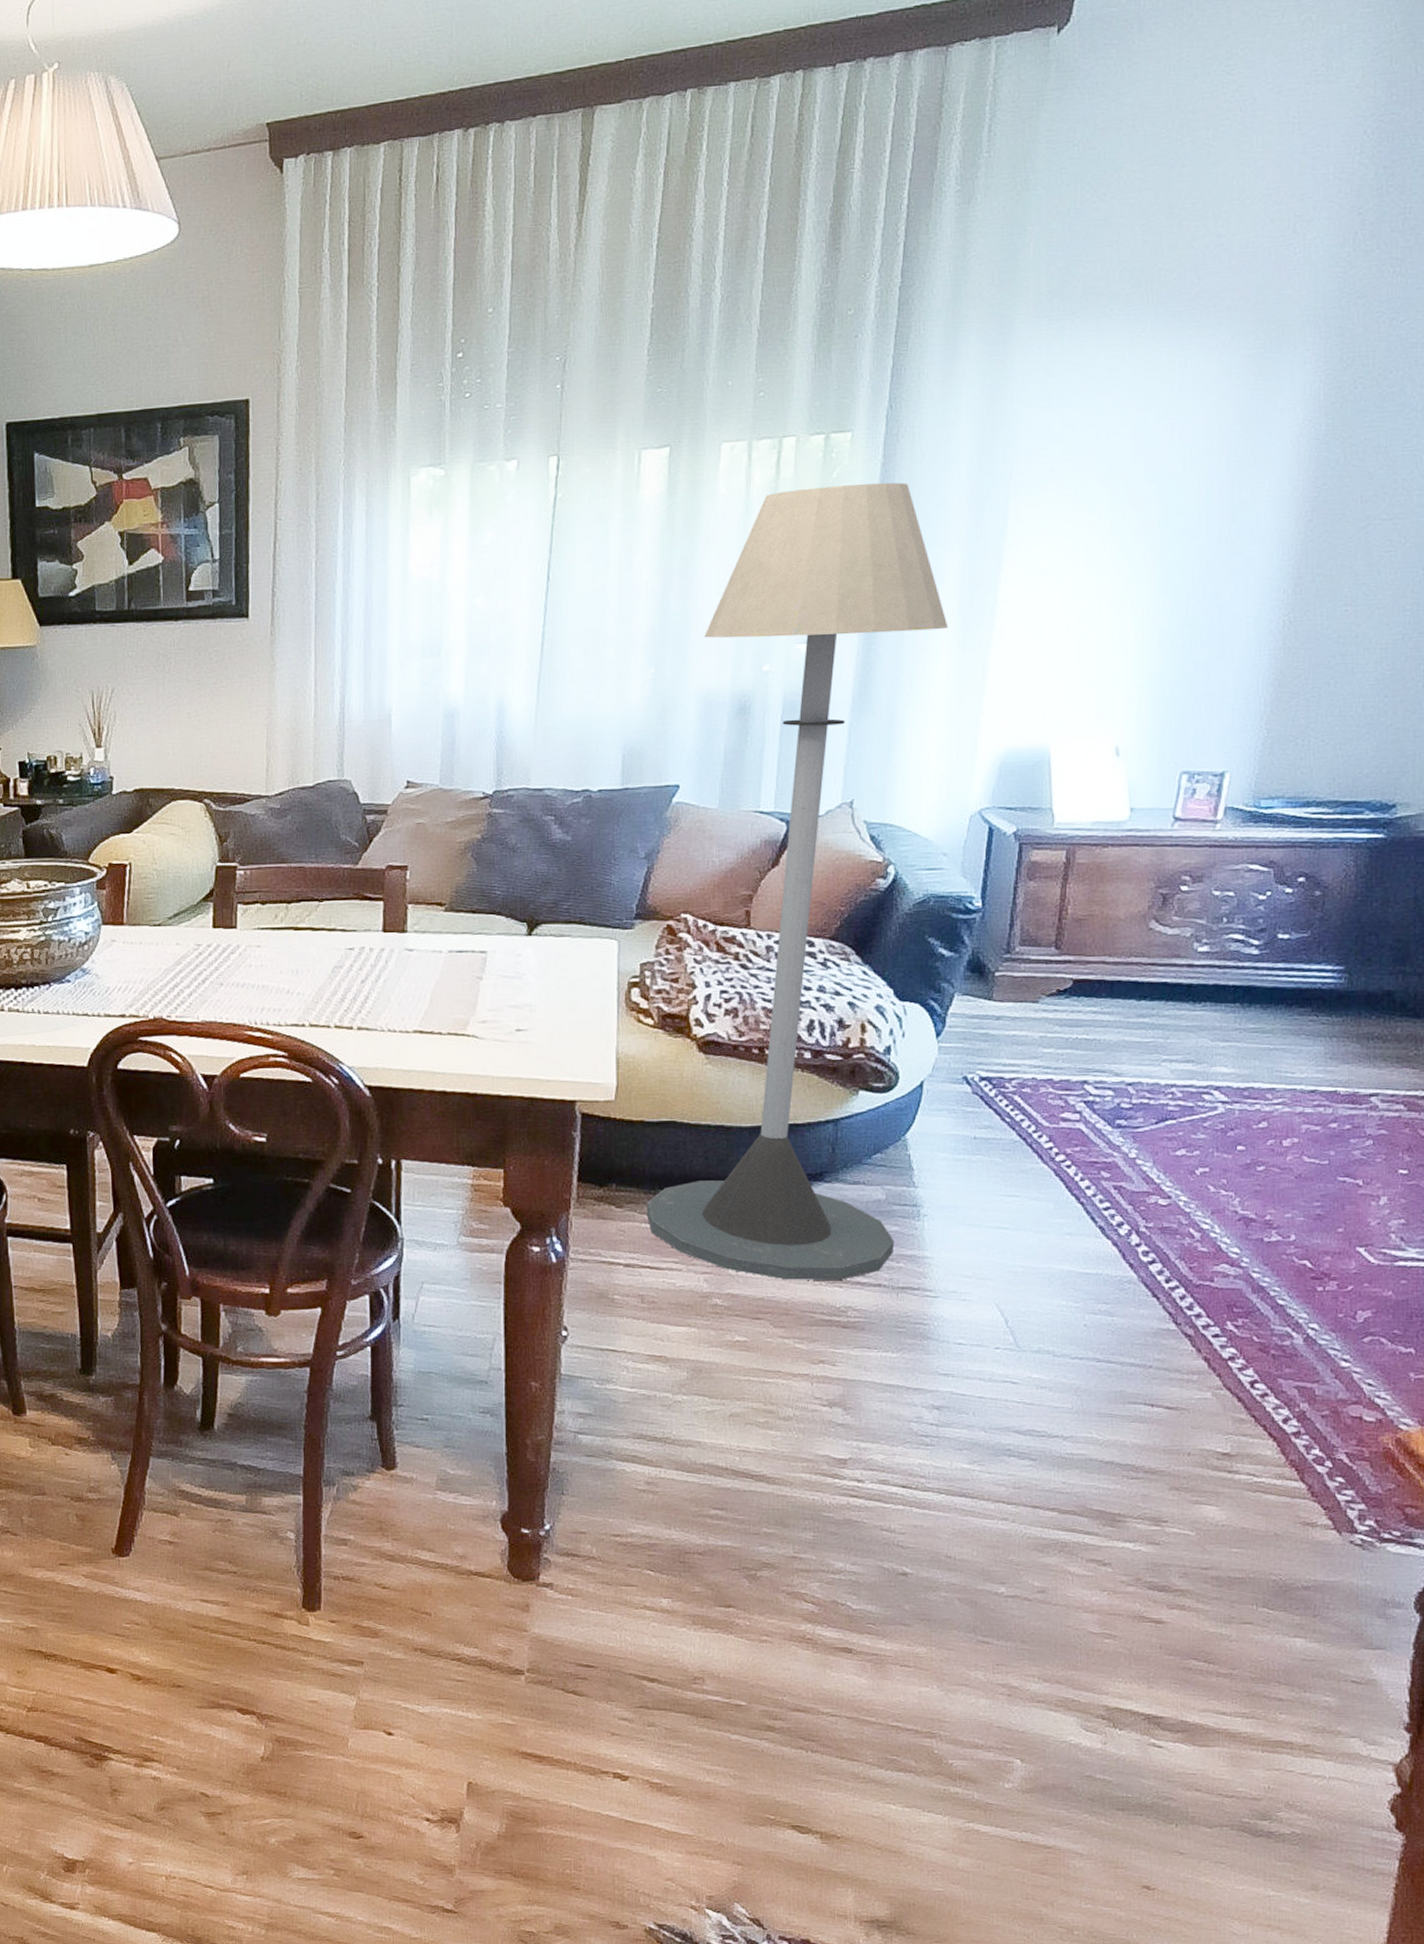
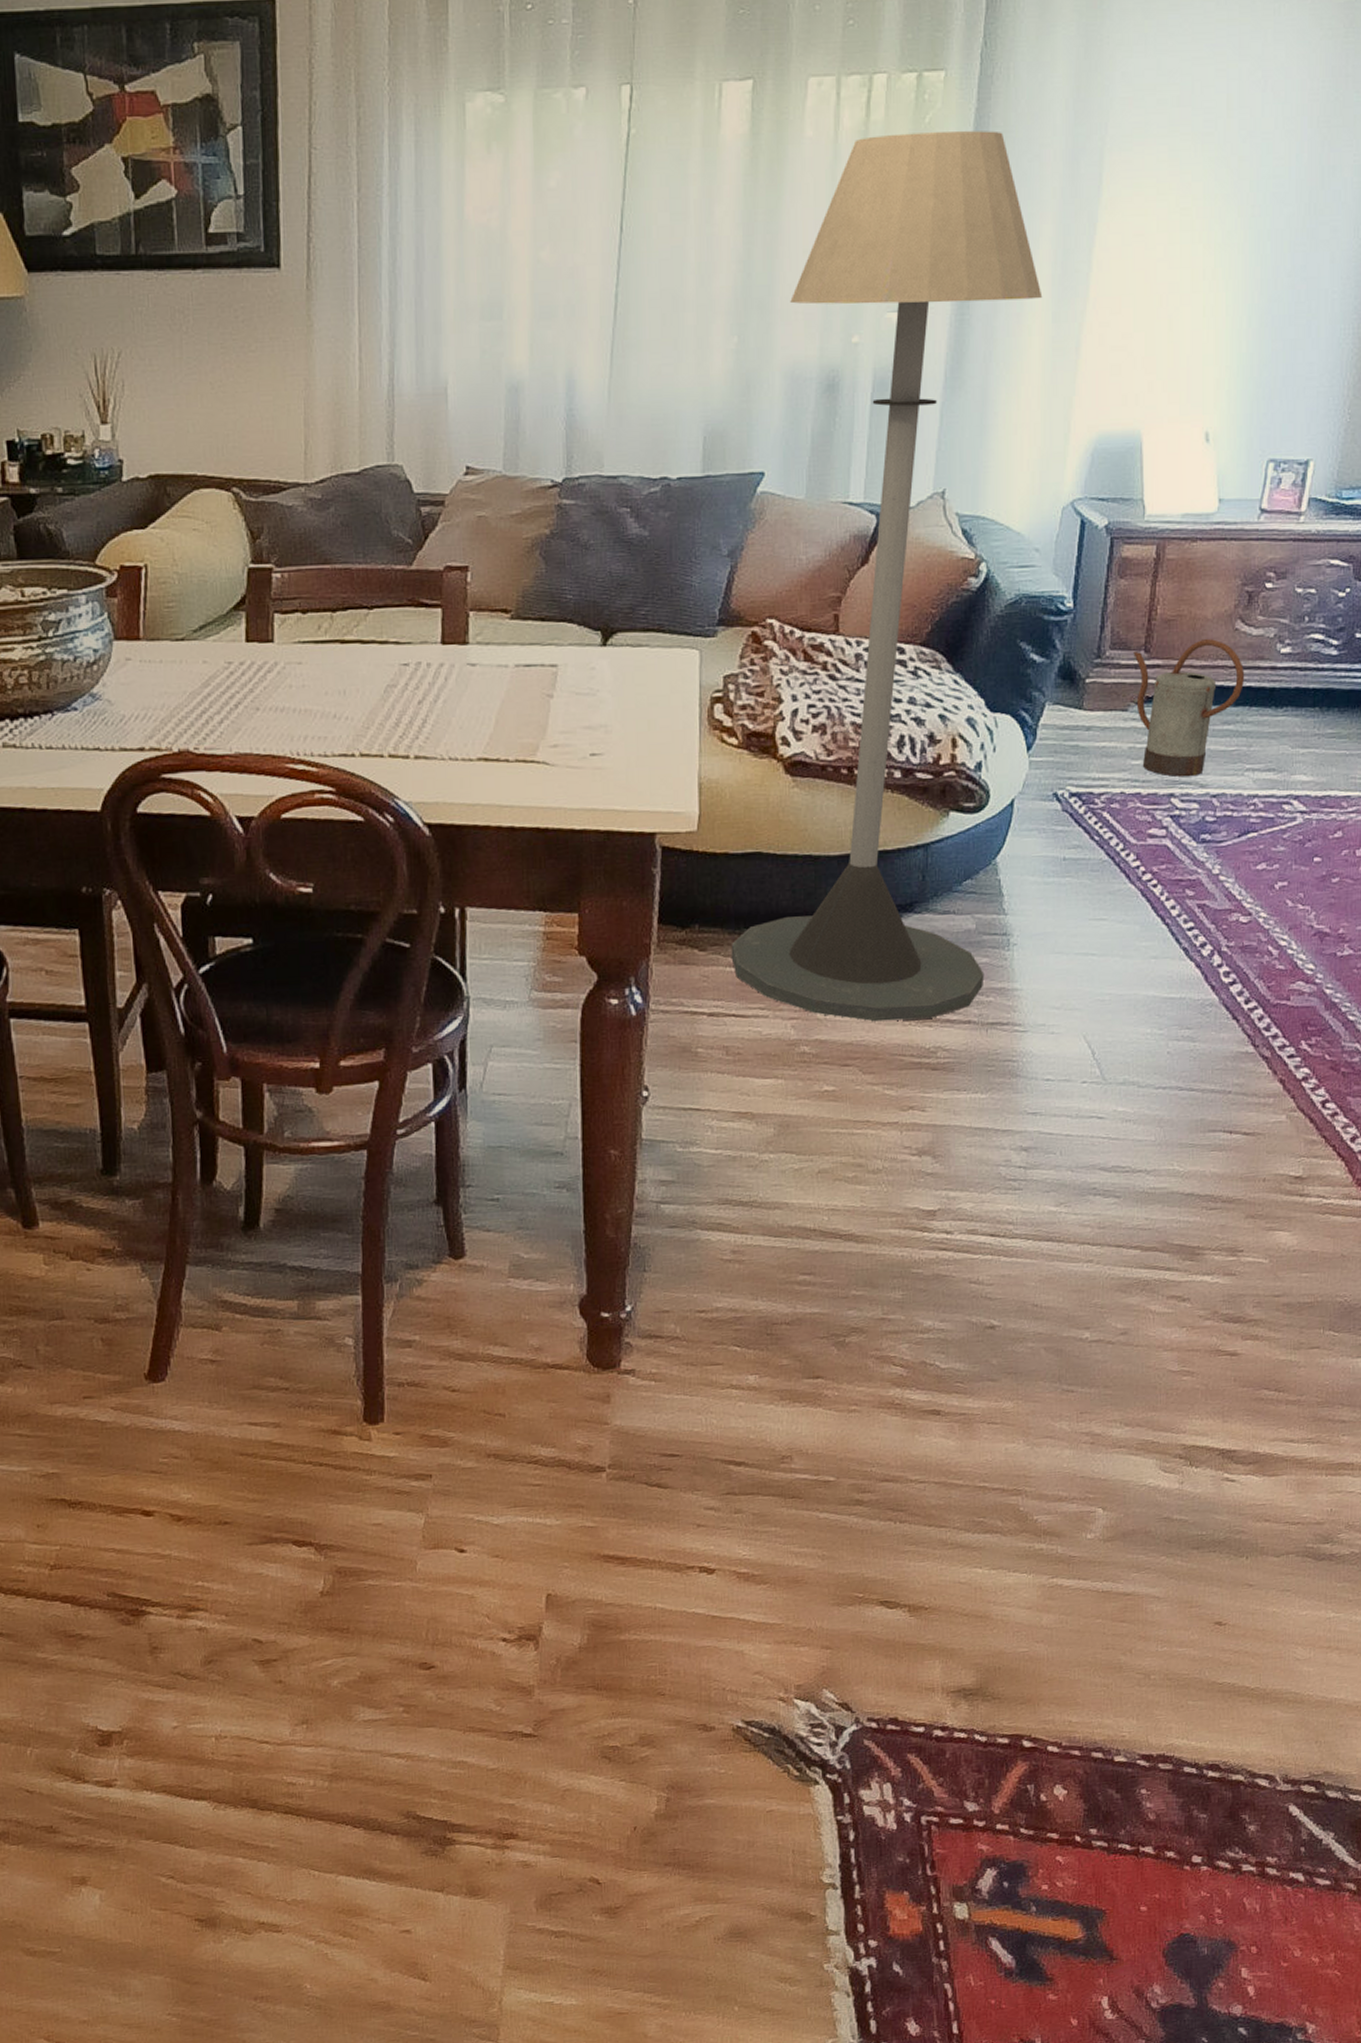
watering can: none [1044,936,1161,1066] -> present [1133,638,1245,777]

